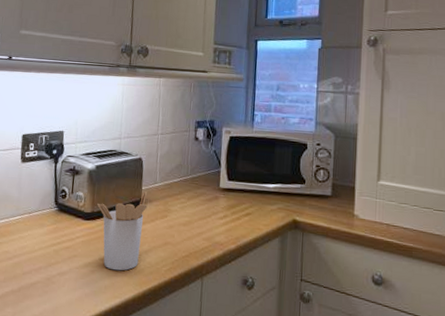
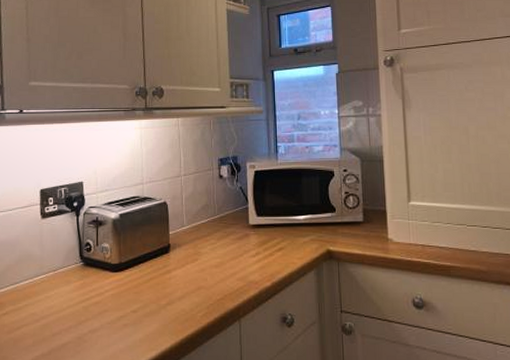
utensil holder: present [97,191,148,271] -> none [124,236,177,322]

